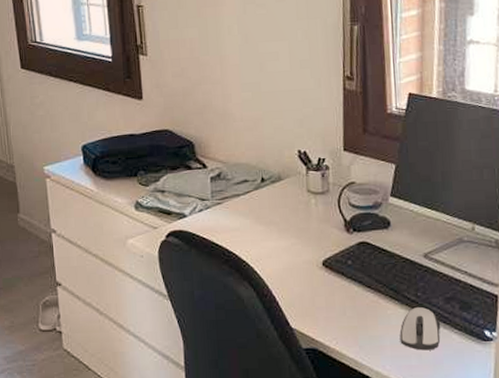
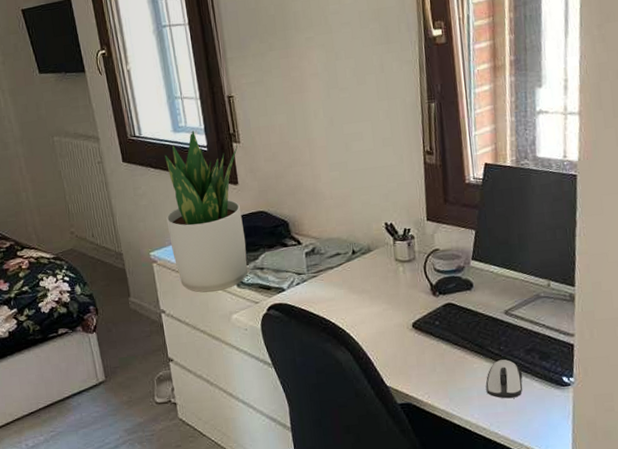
planter: none [63,40,148,214] -> present [164,131,248,293]

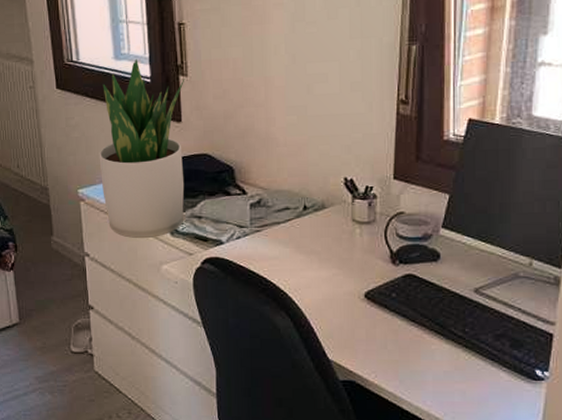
computer mouse: present [485,359,523,399] -> none [443,344,489,388]

